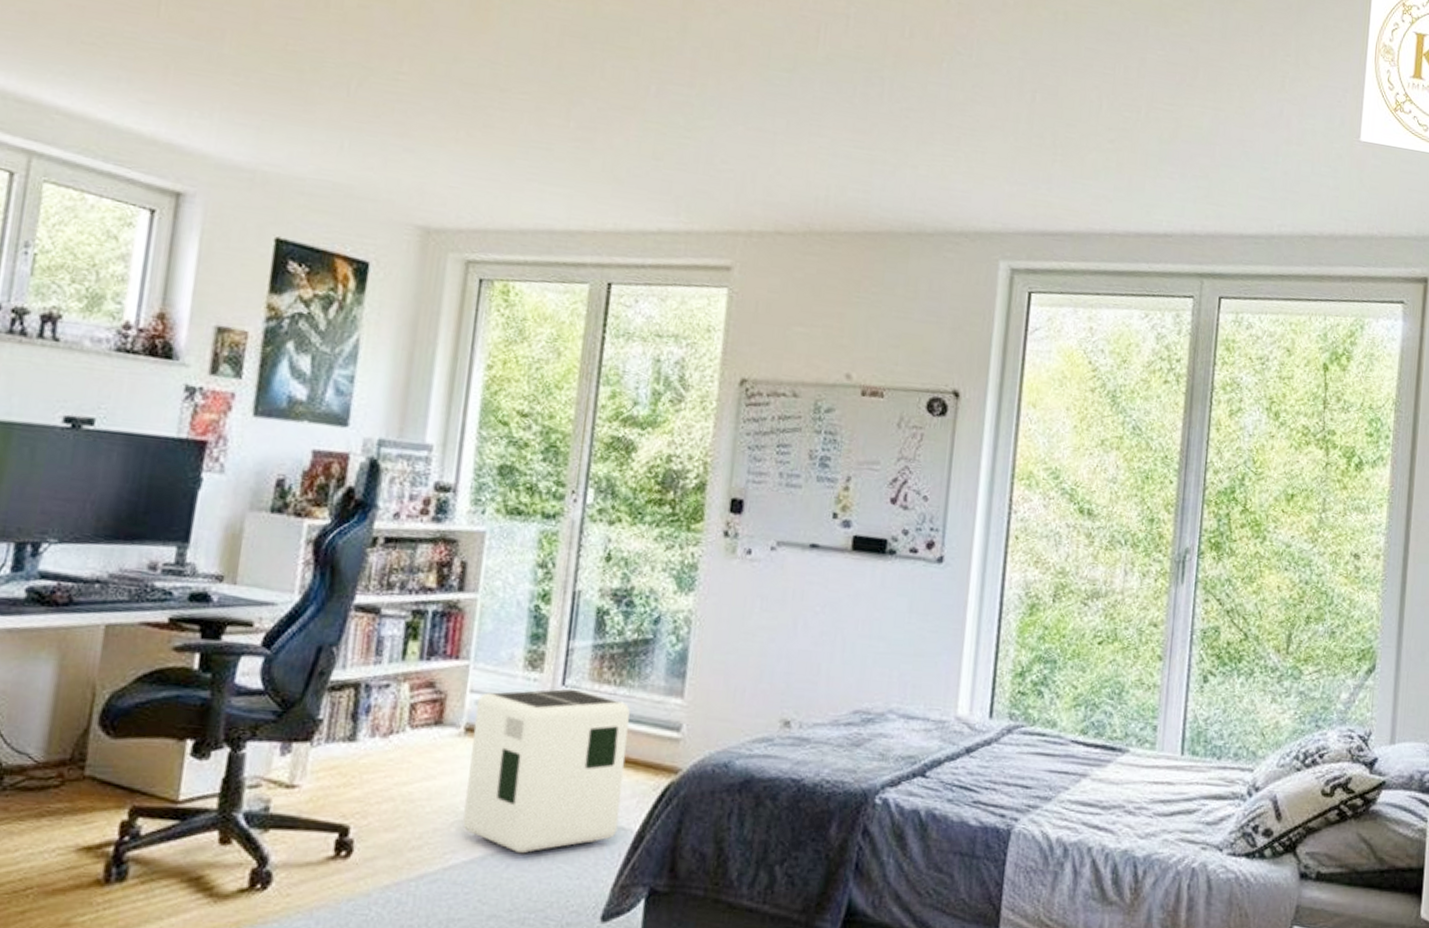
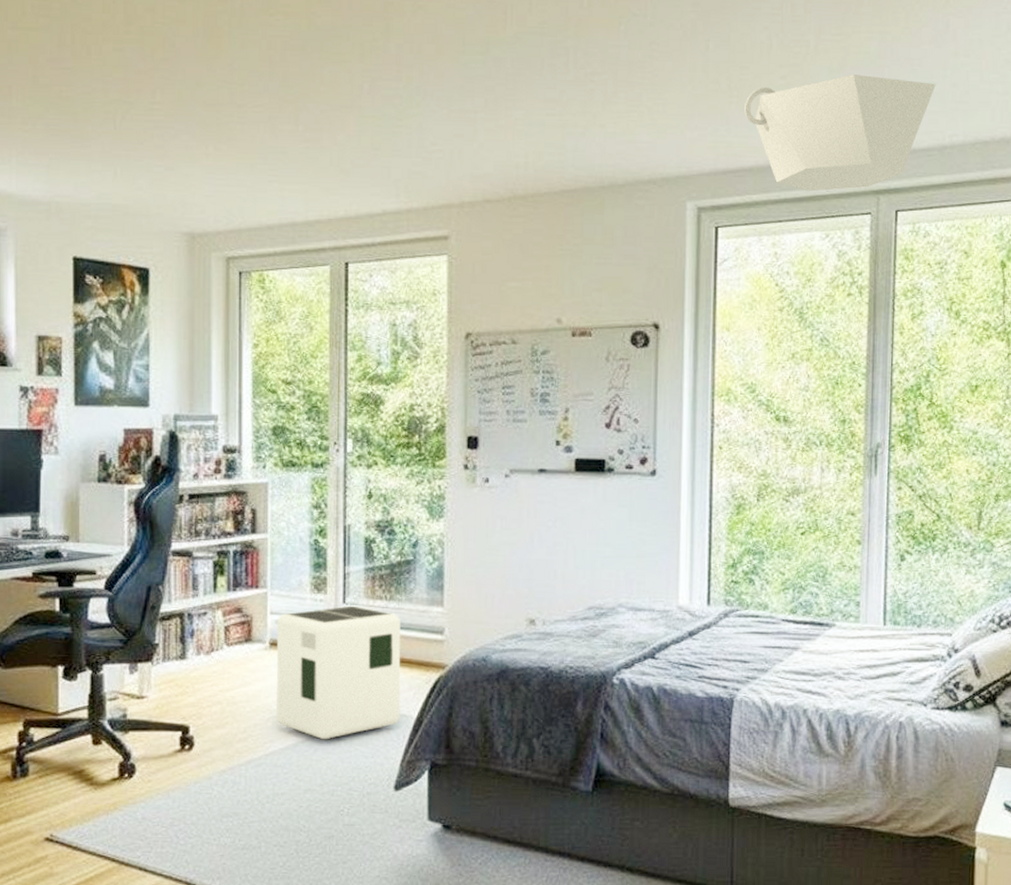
ceiling light: none [1068,147,1267,269] -> present [744,74,936,192]

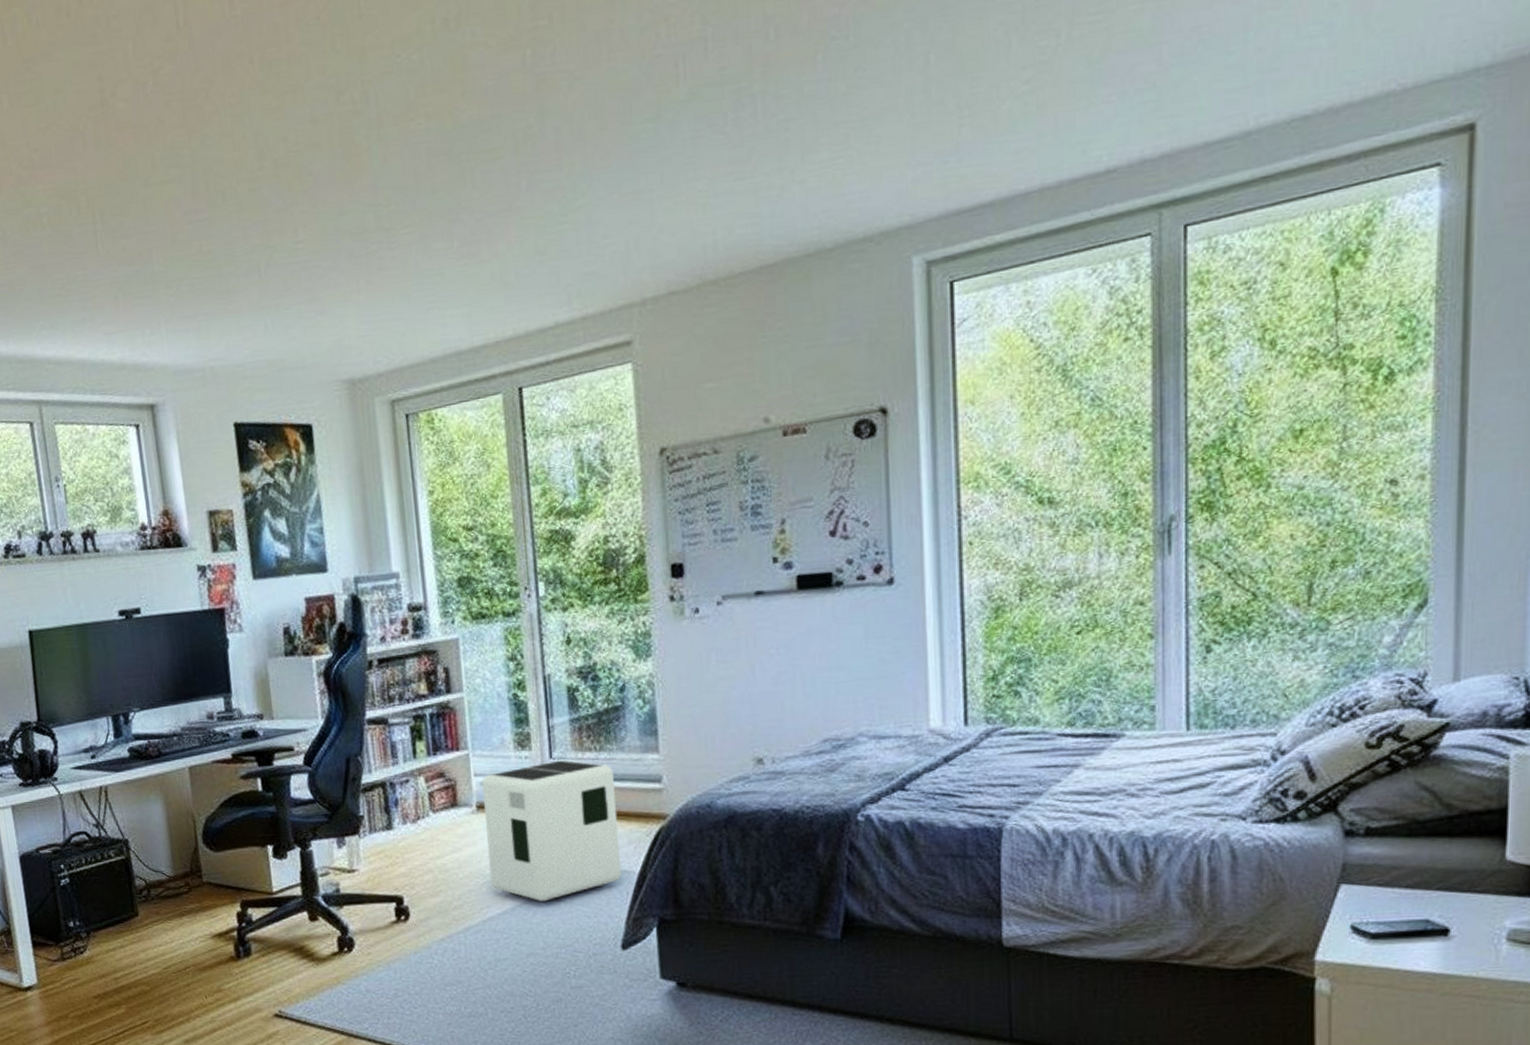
ceiling light: present [744,74,936,192] -> none [979,52,1234,220]

